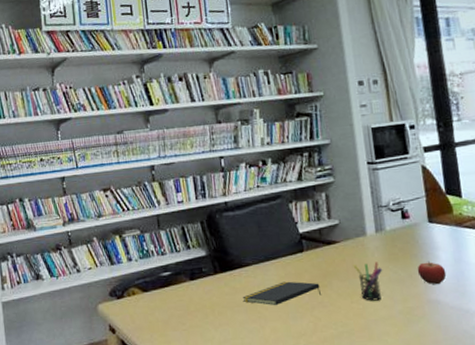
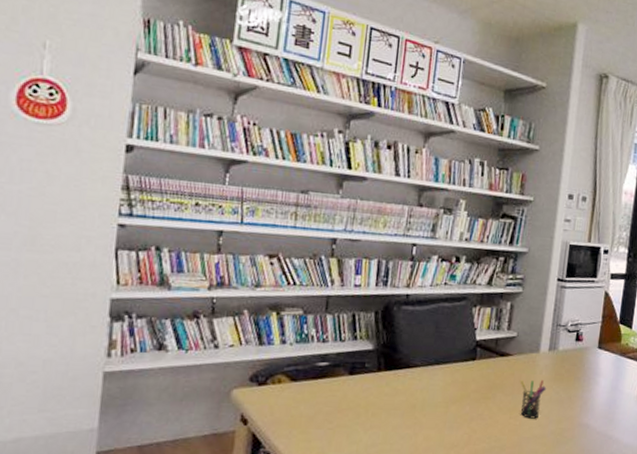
notepad: present [242,281,322,305] -> none [402,388,484,412]
fruit: present [417,261,447,285] -> none [577,385,602,410]

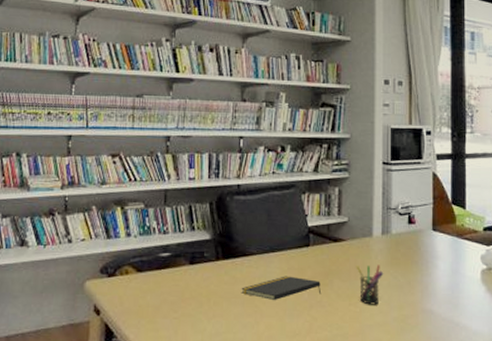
notepad: none [402,388,484,412] -> present [241,276,322,300]

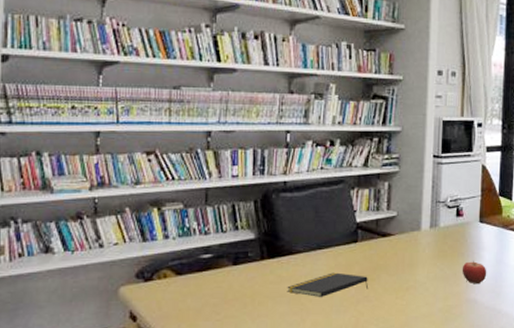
pen holder: present [356,265,384,305] -> none [403,258,431,298]
fruit: none [416,269,443,295] -> present [462,260,487,285]

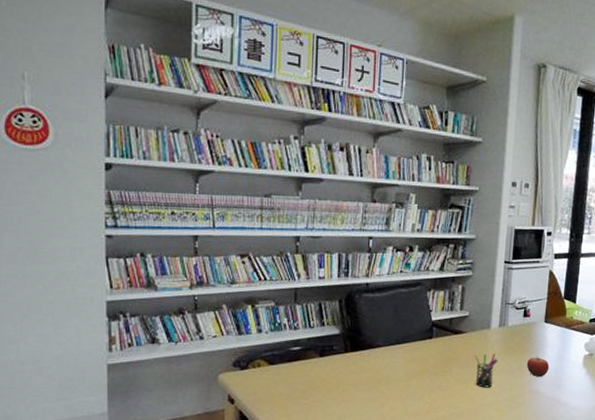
notepad: present [287,272,369,297] -> none [368,365,442,386]
pen holder: none [403,258,431,298] -> present [473,353,498,388]

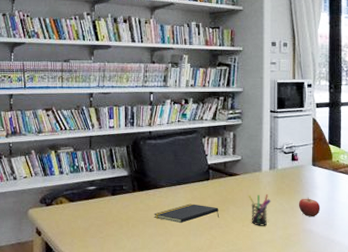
notepad: none [368,365,442,386] -> present [154,203,220,223]

